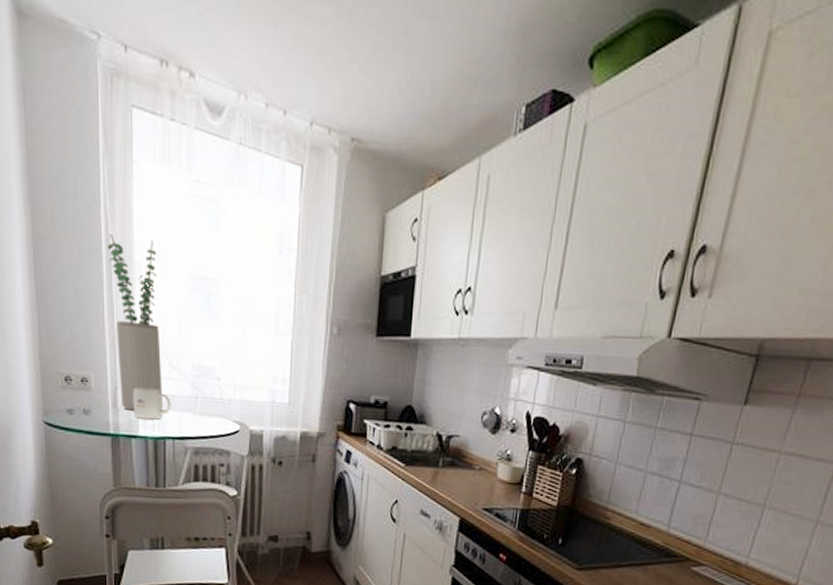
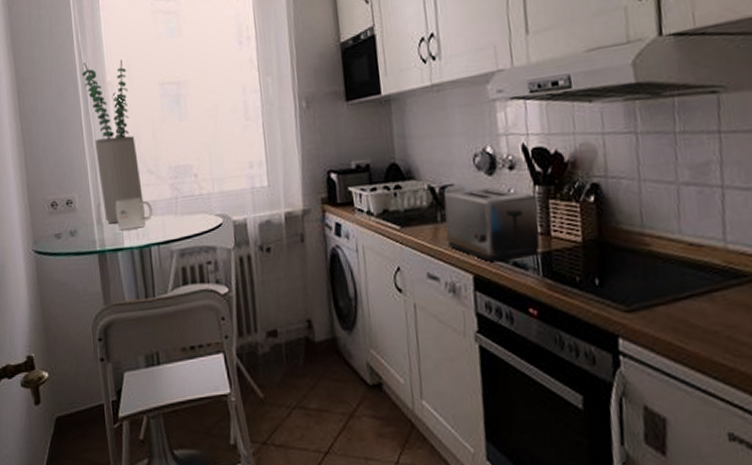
toaster: none [443,441,530,511] -> present [444,187,541,263]

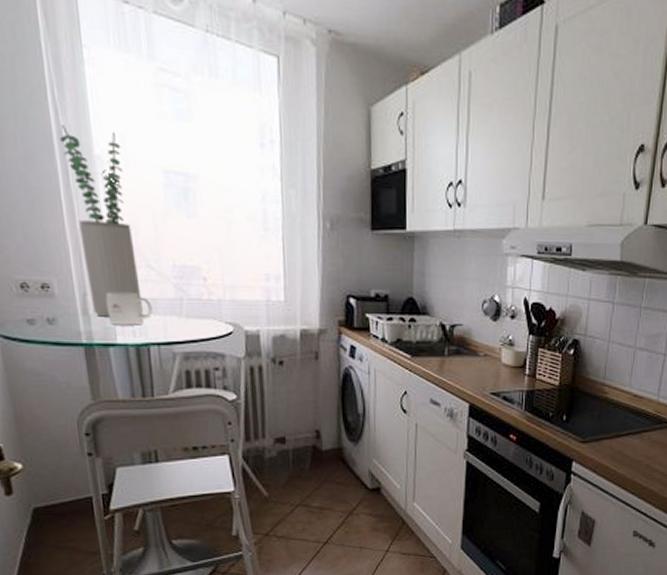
toaster: present [444,187,541,263] -> none [451,330,531,395]

